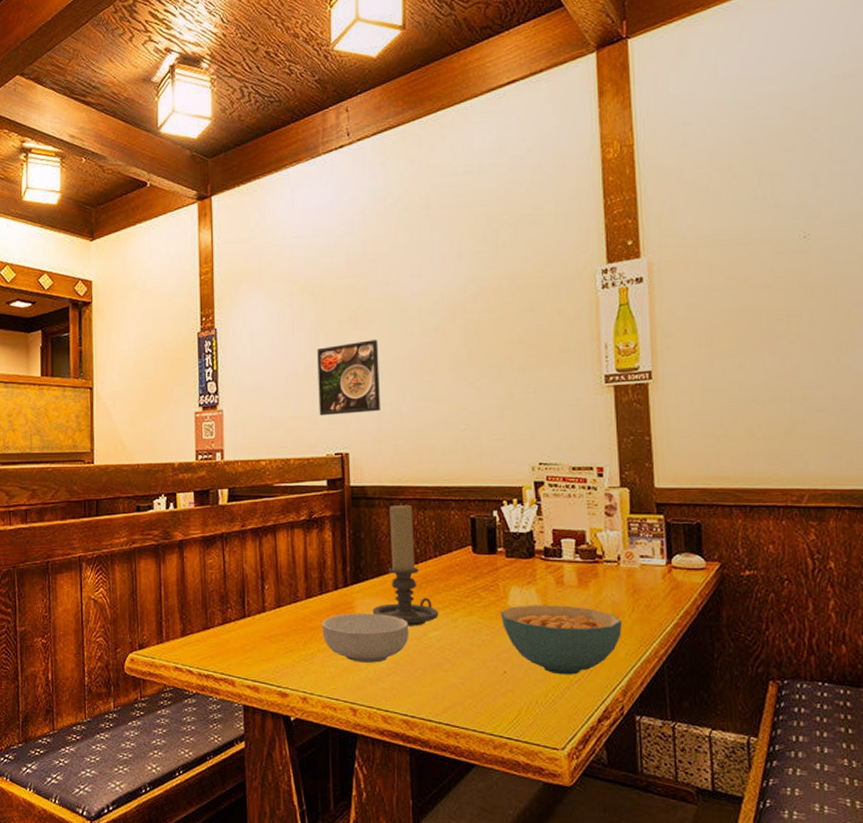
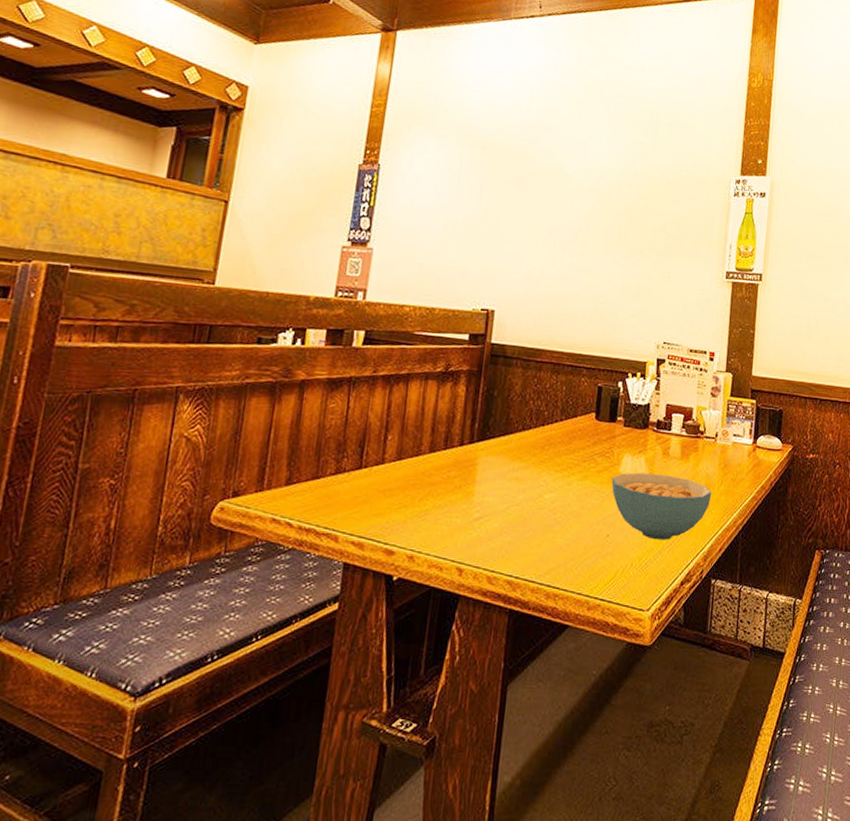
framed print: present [317,340,380,416] -> none [471,203,539,274]
cereal bowl: present [322,614,409,663] -> none [440,470,527,522]
candle holder: present [372,503,439,626] -> none [493,365,557,487]

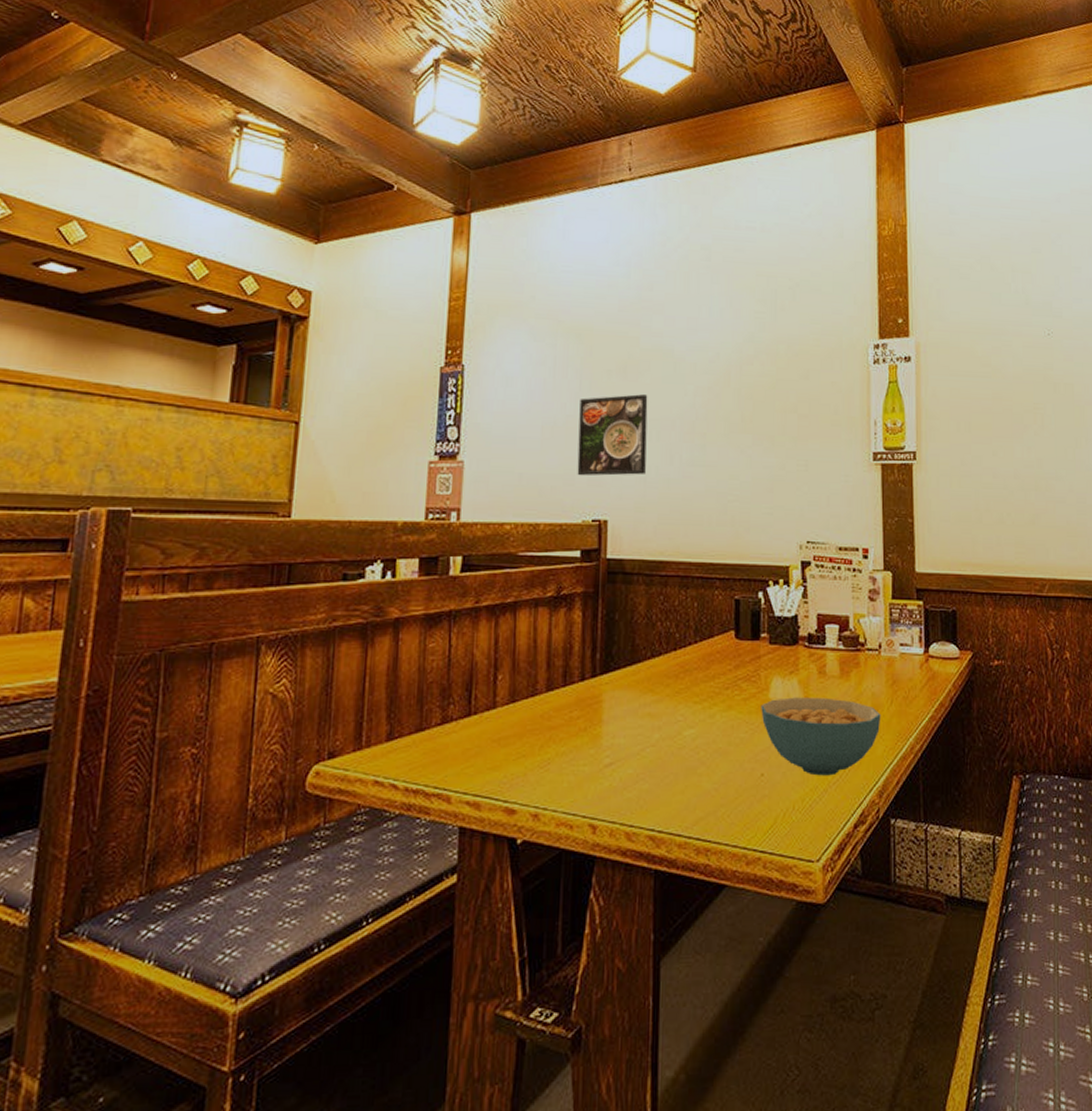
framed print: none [471,203,539,274] -> present [577,394,648,476]

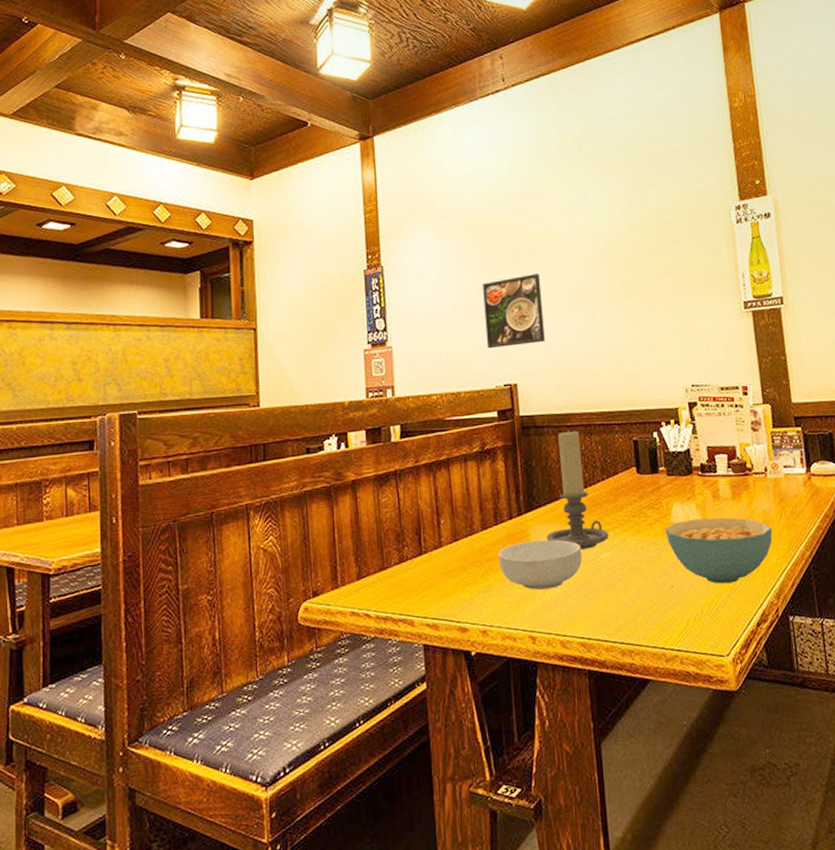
cereal bowl: none [562,709,662,768] -> present [498,539,582,590]
candle holder: none [622,580,696,723] -> present [546,429,609,550]

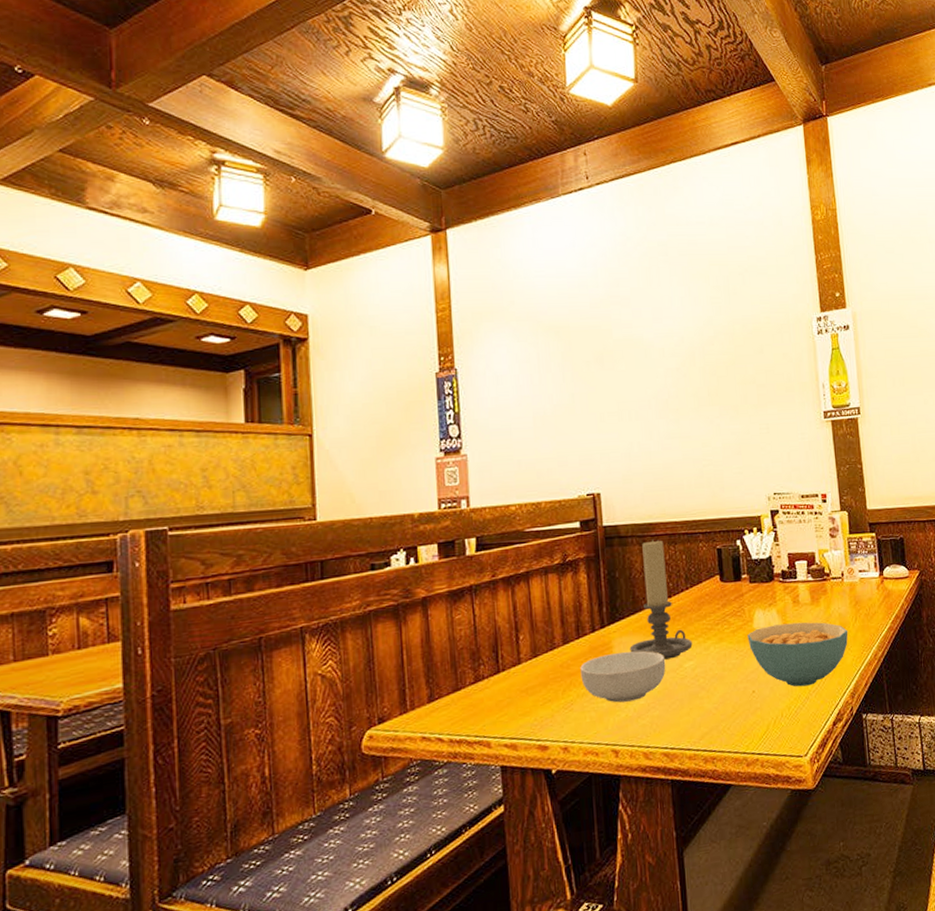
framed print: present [483,274,545,349] -> none [565,380,629,457]

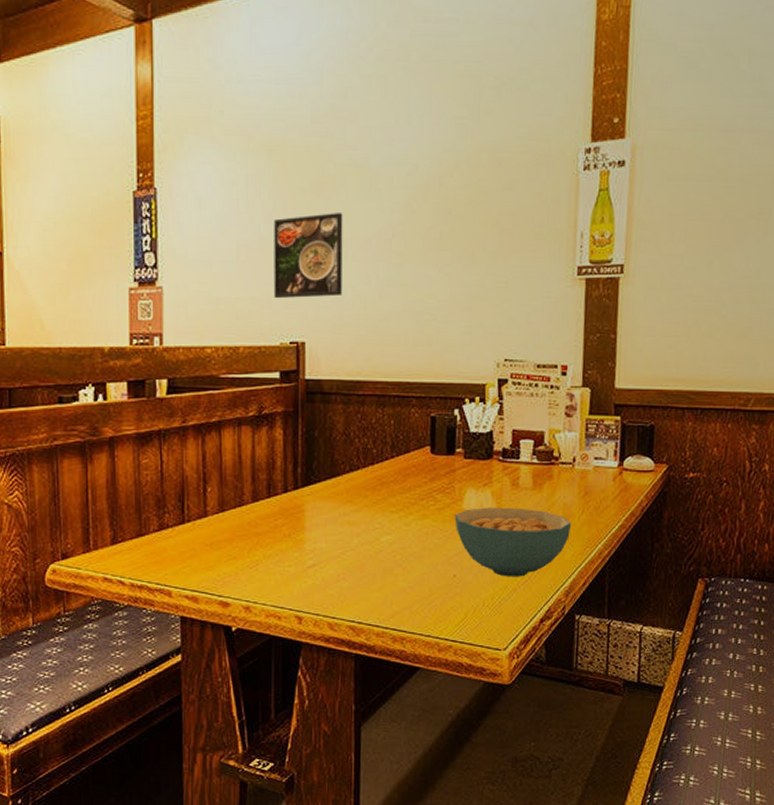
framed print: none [565,380,629,457] -> present [273,213,343,299]
cereal bowl: present [580,651,666,703] -> none [268,518,361,569]
candle holder: present [629,539,693,660] -> none [323,399,393,530]

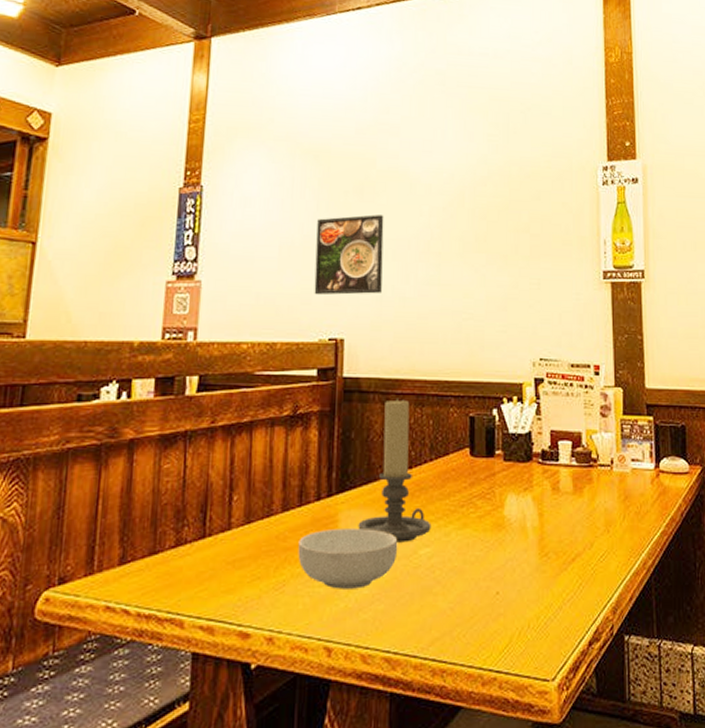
cereal bowl: none [268,518,361,569] -> present [298,529,398,589]
candle holder: none [323,399,393,530] -> present [358,398,432,543]
cereal bowl: present [454,507,572,577] -> none [496,514,614,593]

